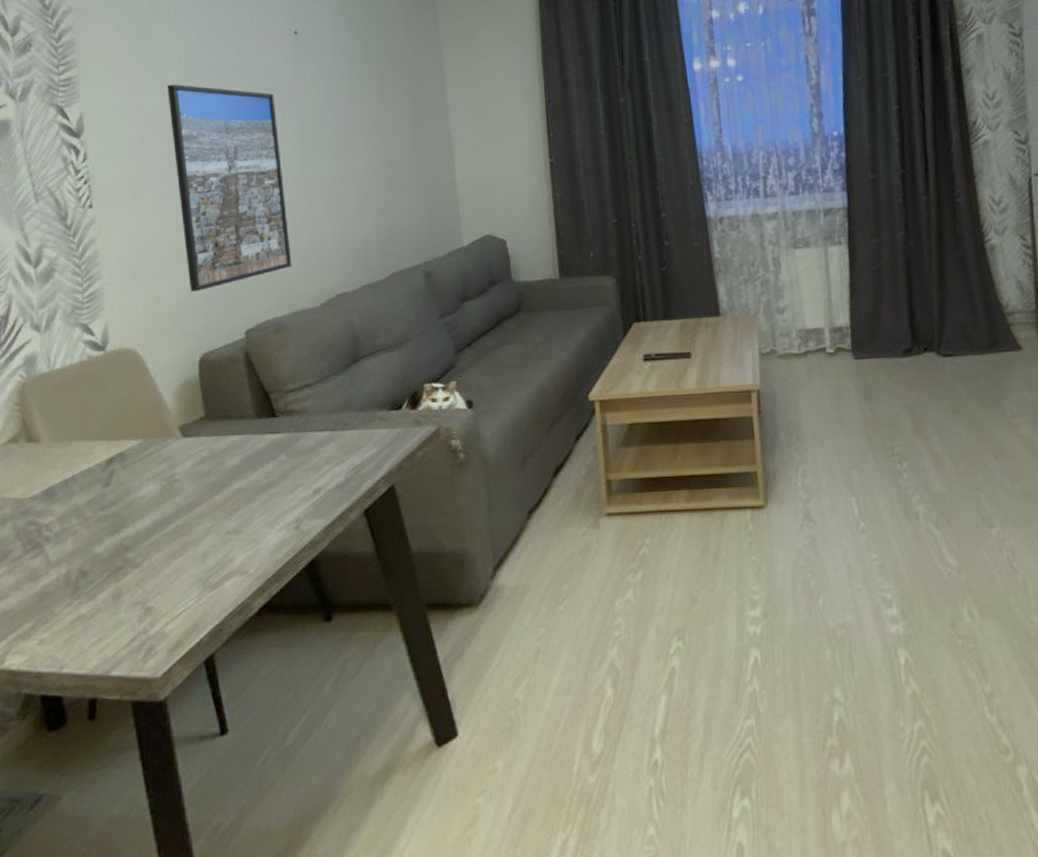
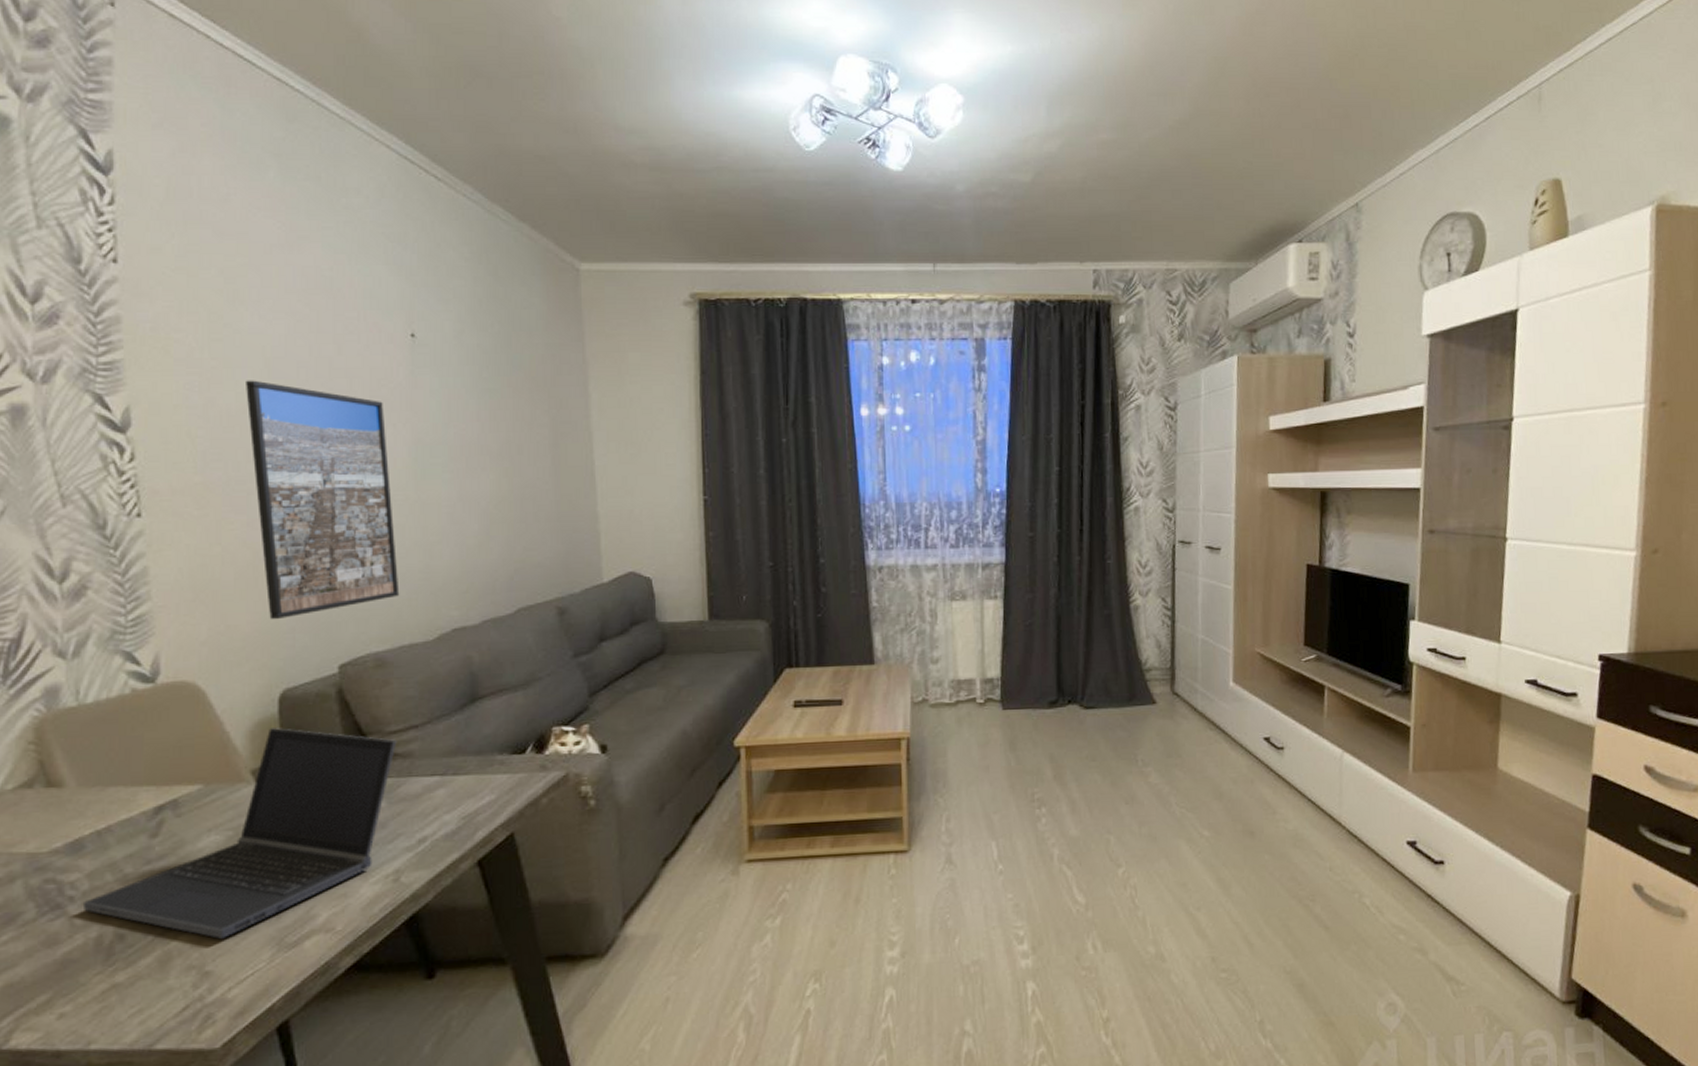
laptop computer: none [55,388,294,578] -> present [82,728,397,939]

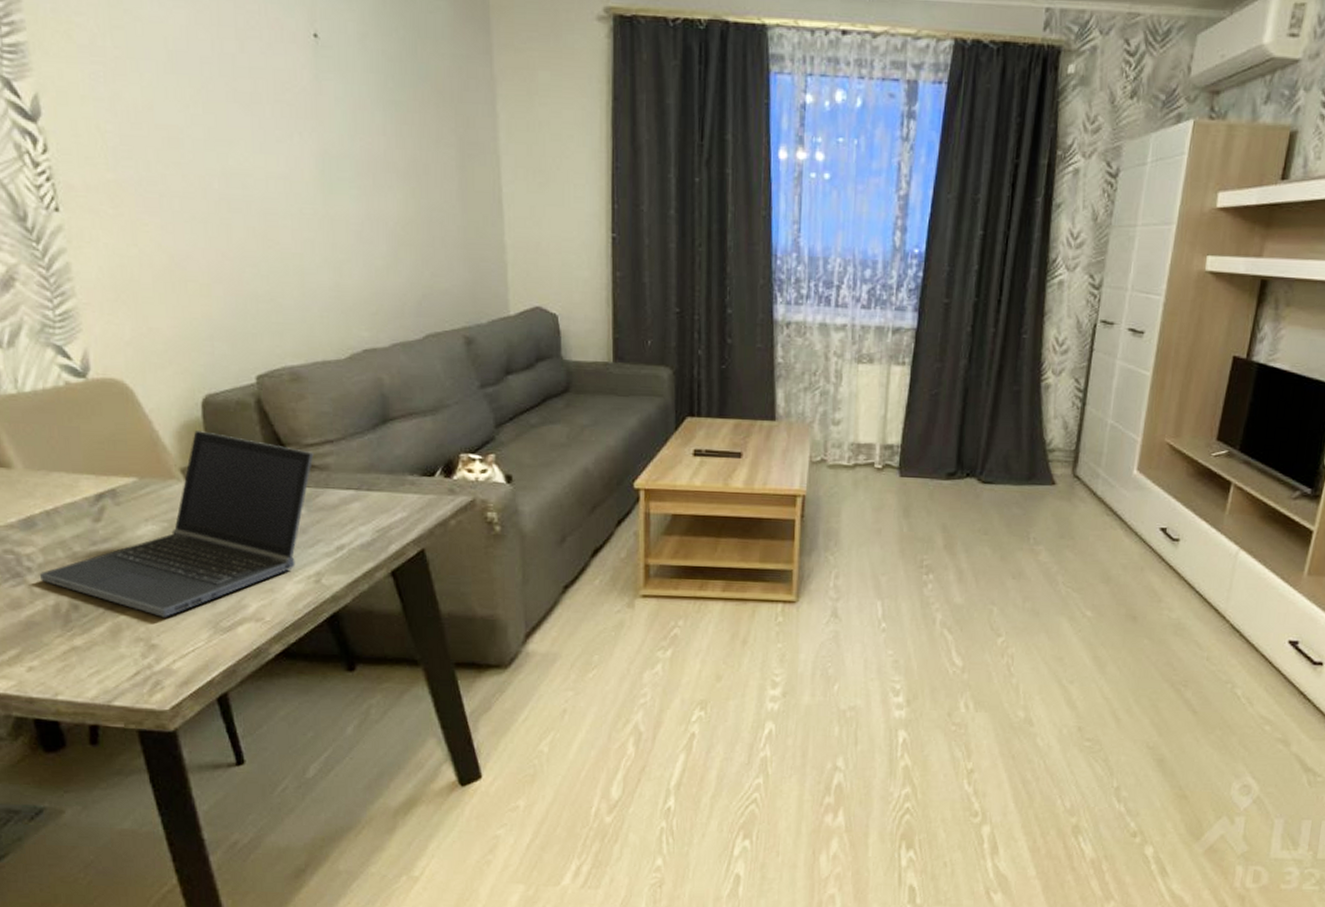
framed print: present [246,380,400,620] -> none [150,73,312,327]

